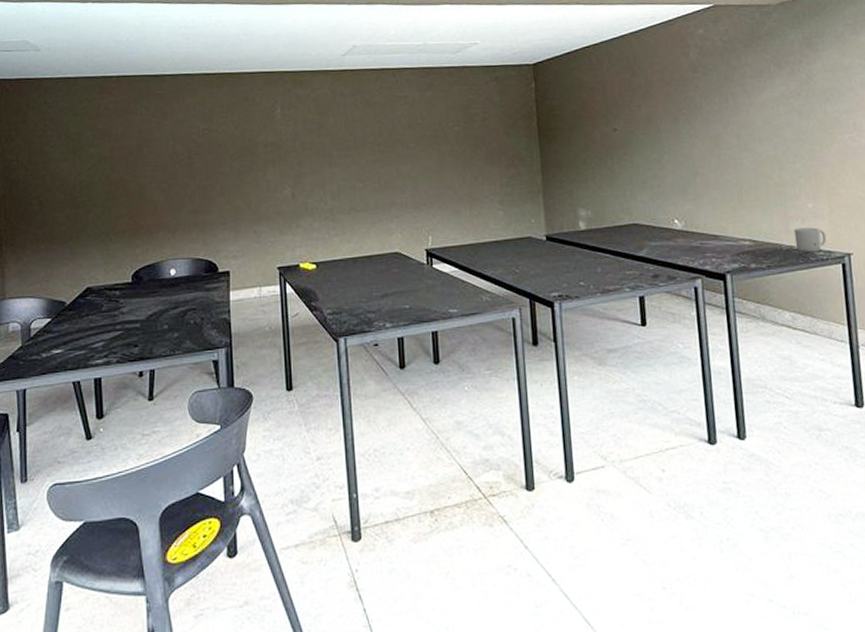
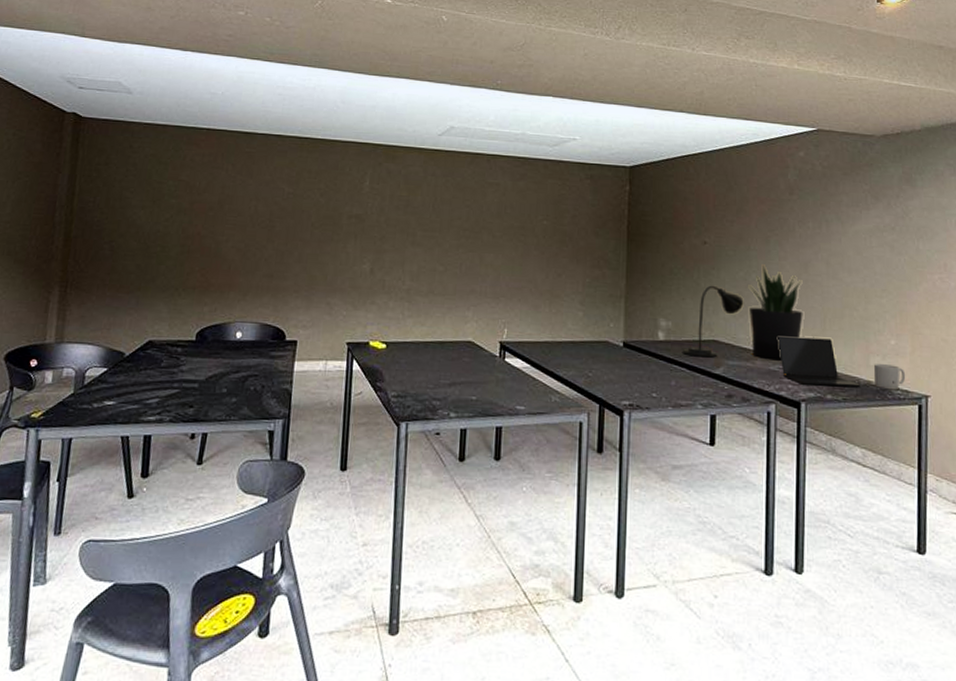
desk lamp: none [604,170,660,242] -> present [682,285,744,358]
planter: none [663,145,720,238] -> present [749,266,803,362]
laptop: none [697,209,783,257] -> present [778,336,860,388]

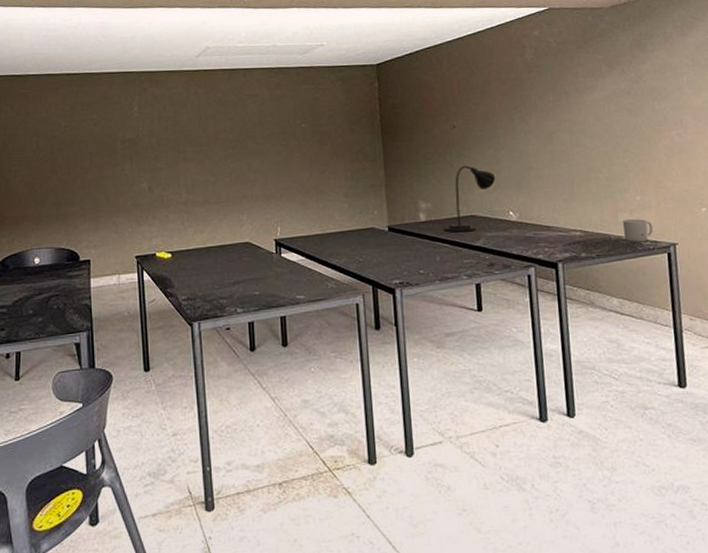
planter: present [749,266,803,362] -> none [499,141,552,229]
laptop: present [778,336,860,388] -> none [531,202,612,247]

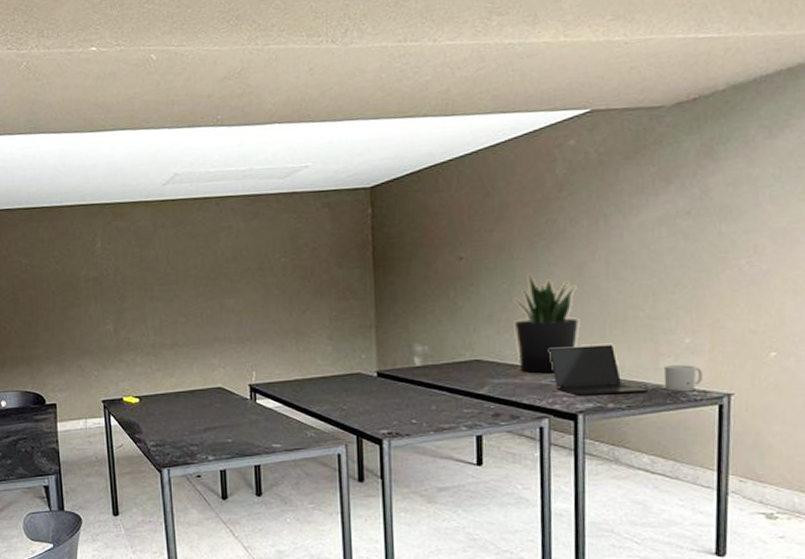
desk lamp: present [443,165,496,233] -> none [441,303,509,379]
planter: none [499,141,552,229] -> present [514,275,578,375]
laptop: none [531,202,612,247] -> present [549,345,648,396]

